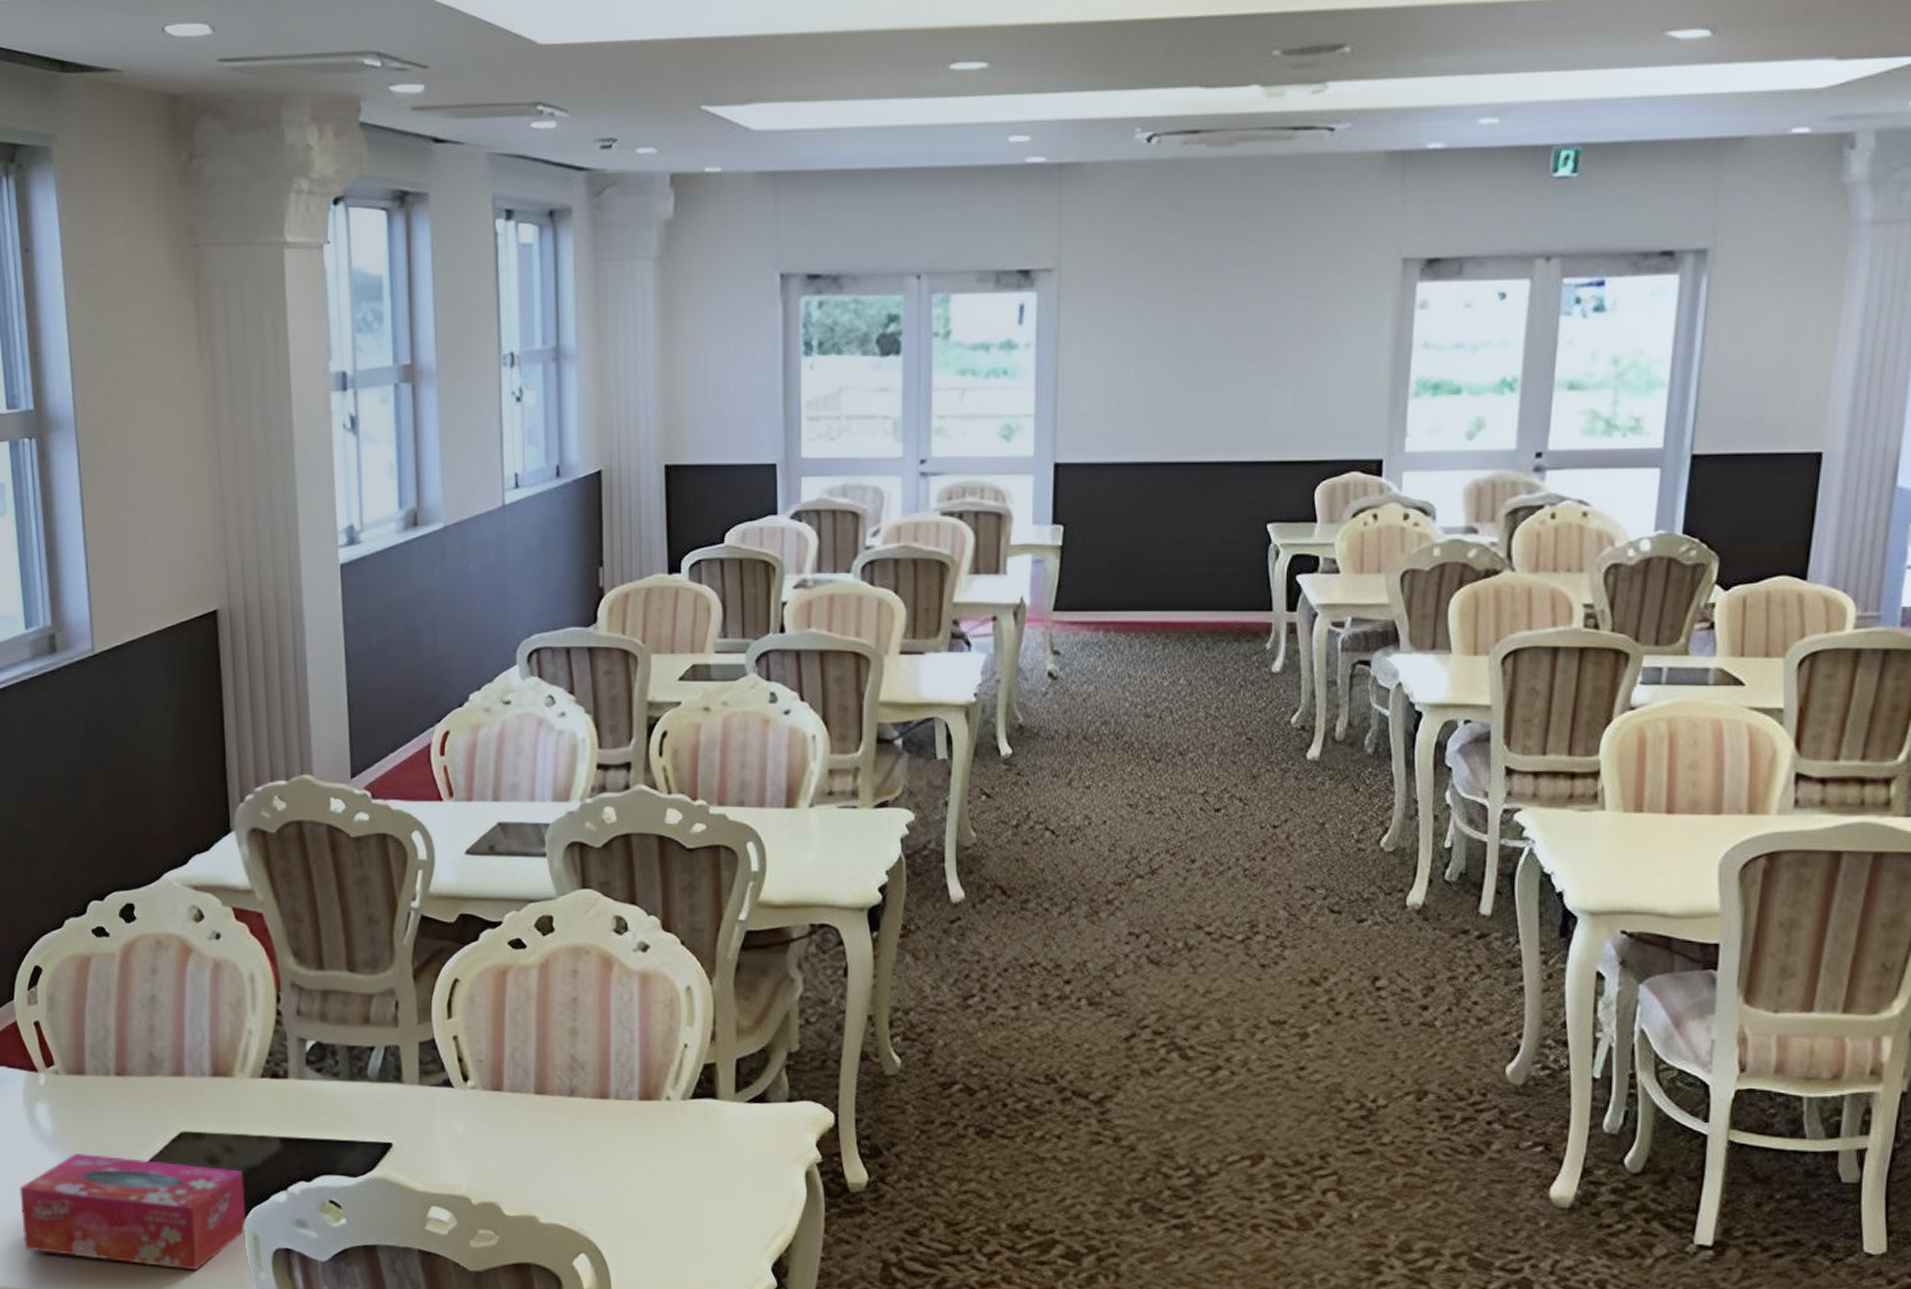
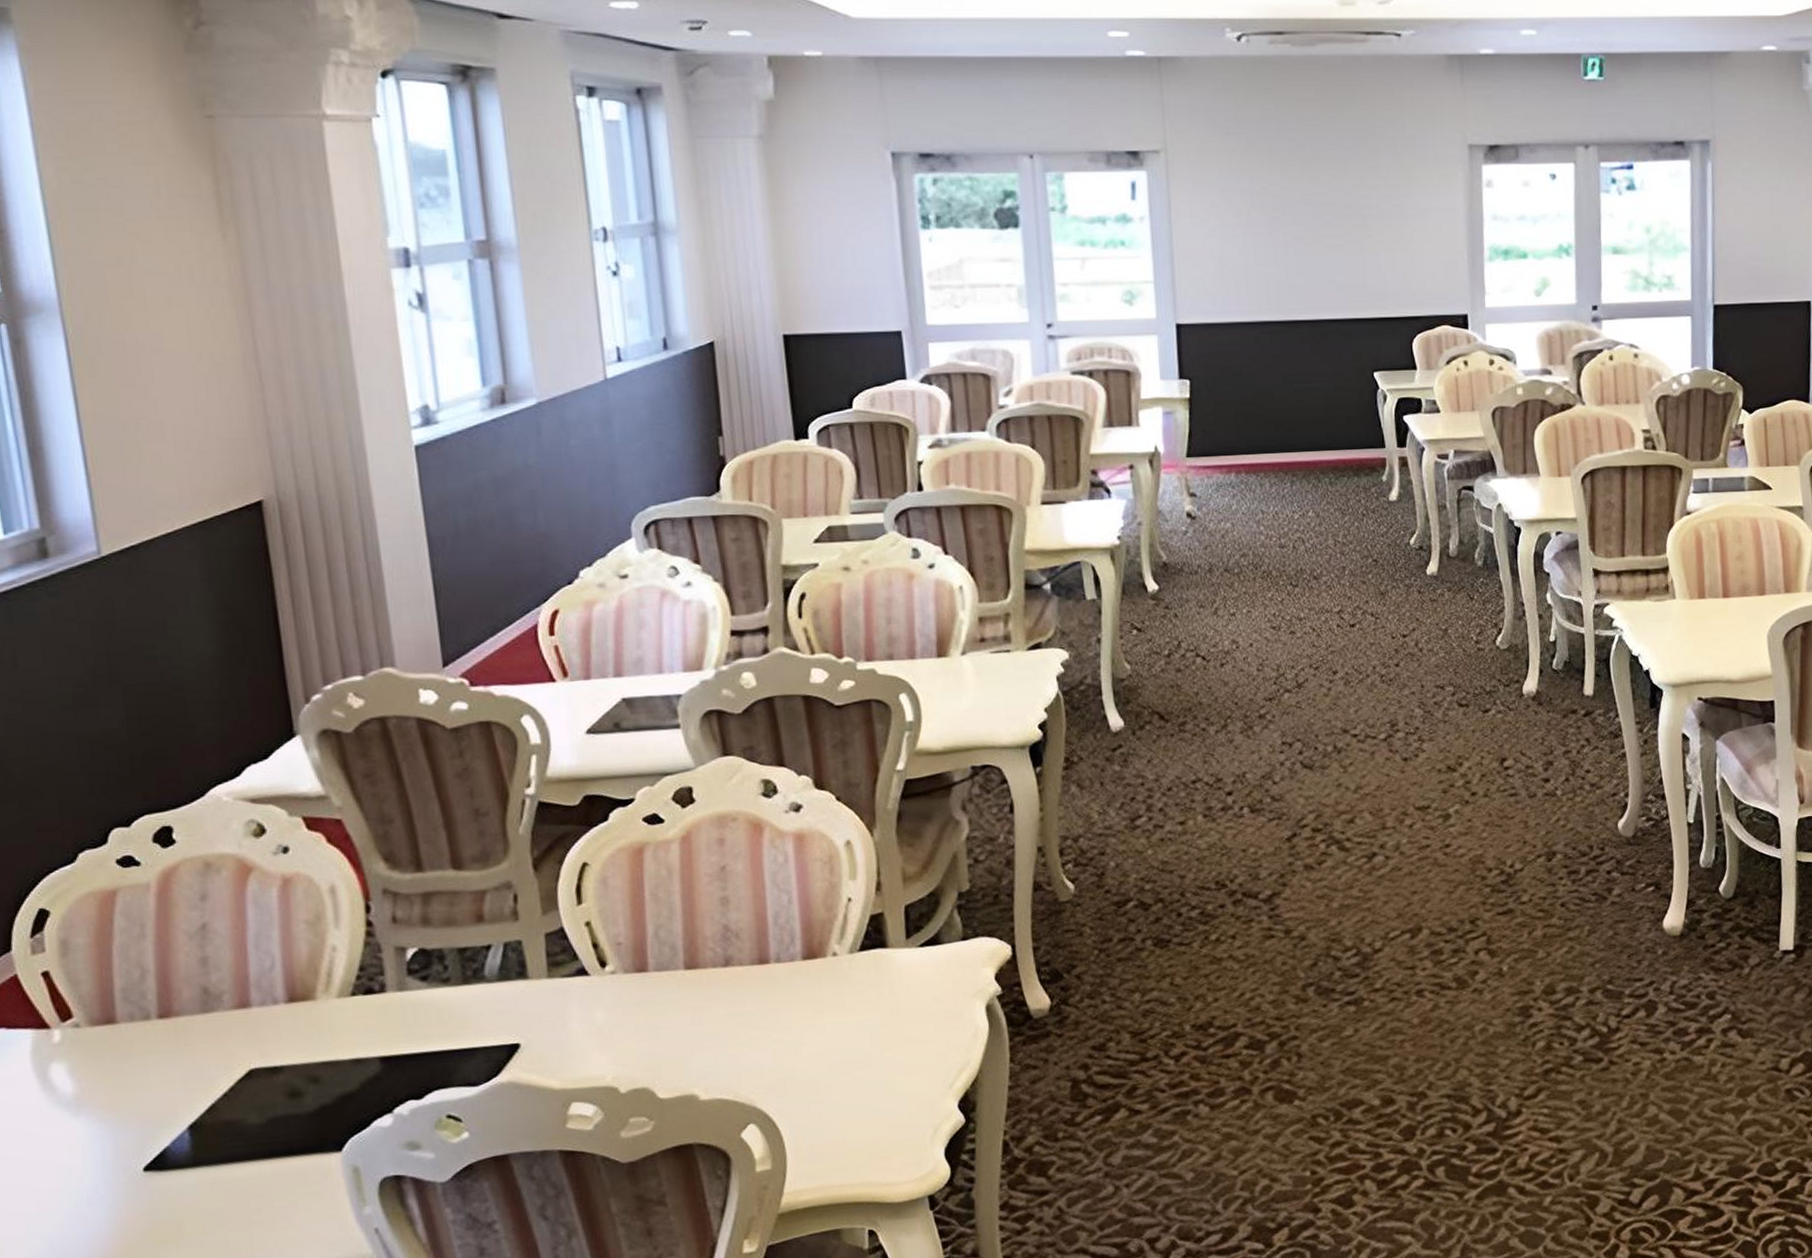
tissue box: present [20,1152,246,1271] -> none [32,1100,343,1233]

